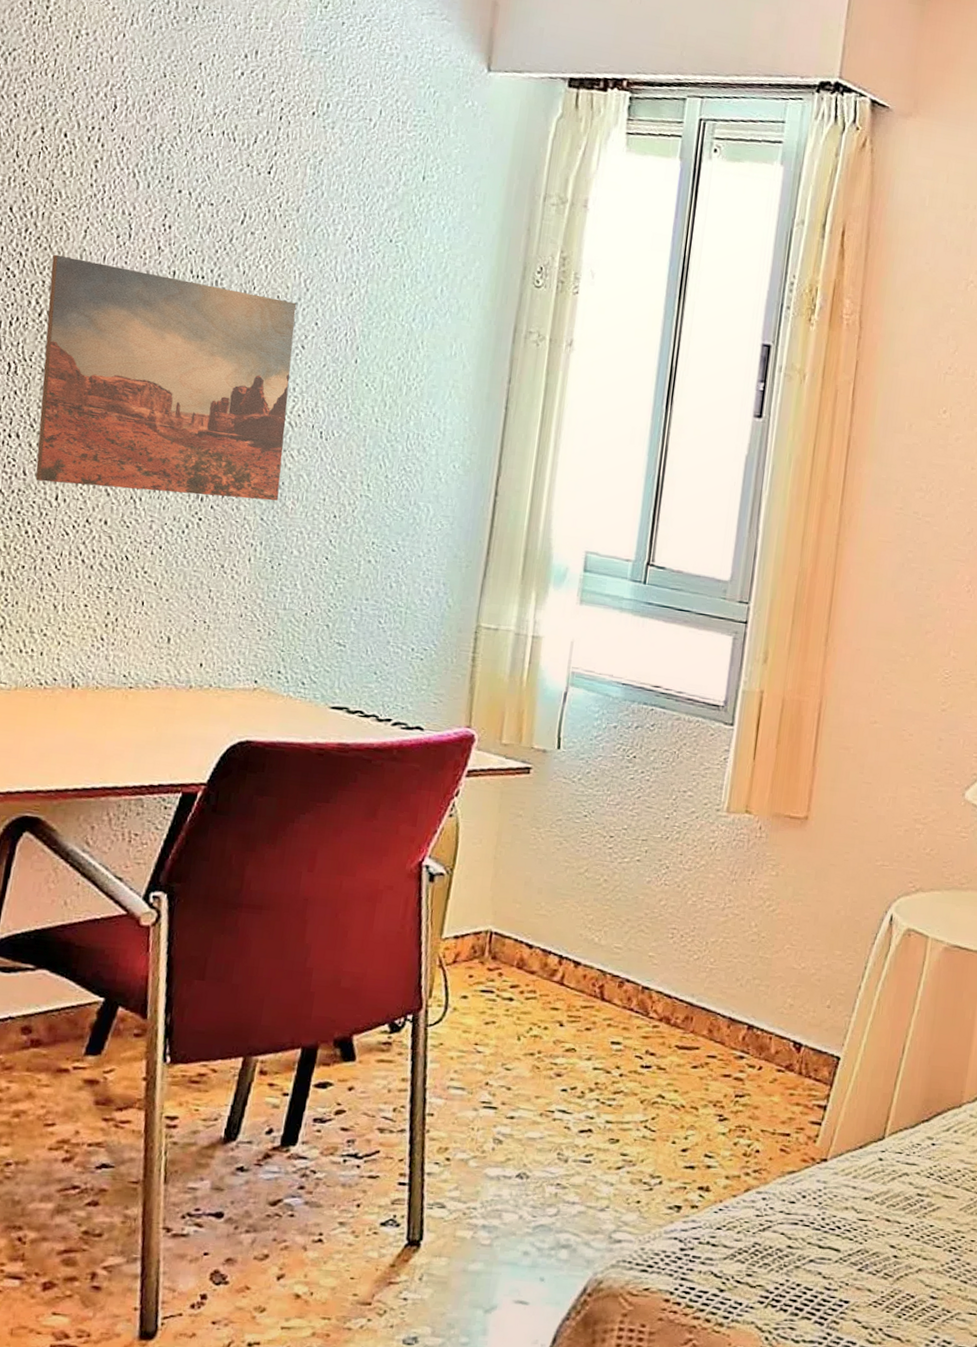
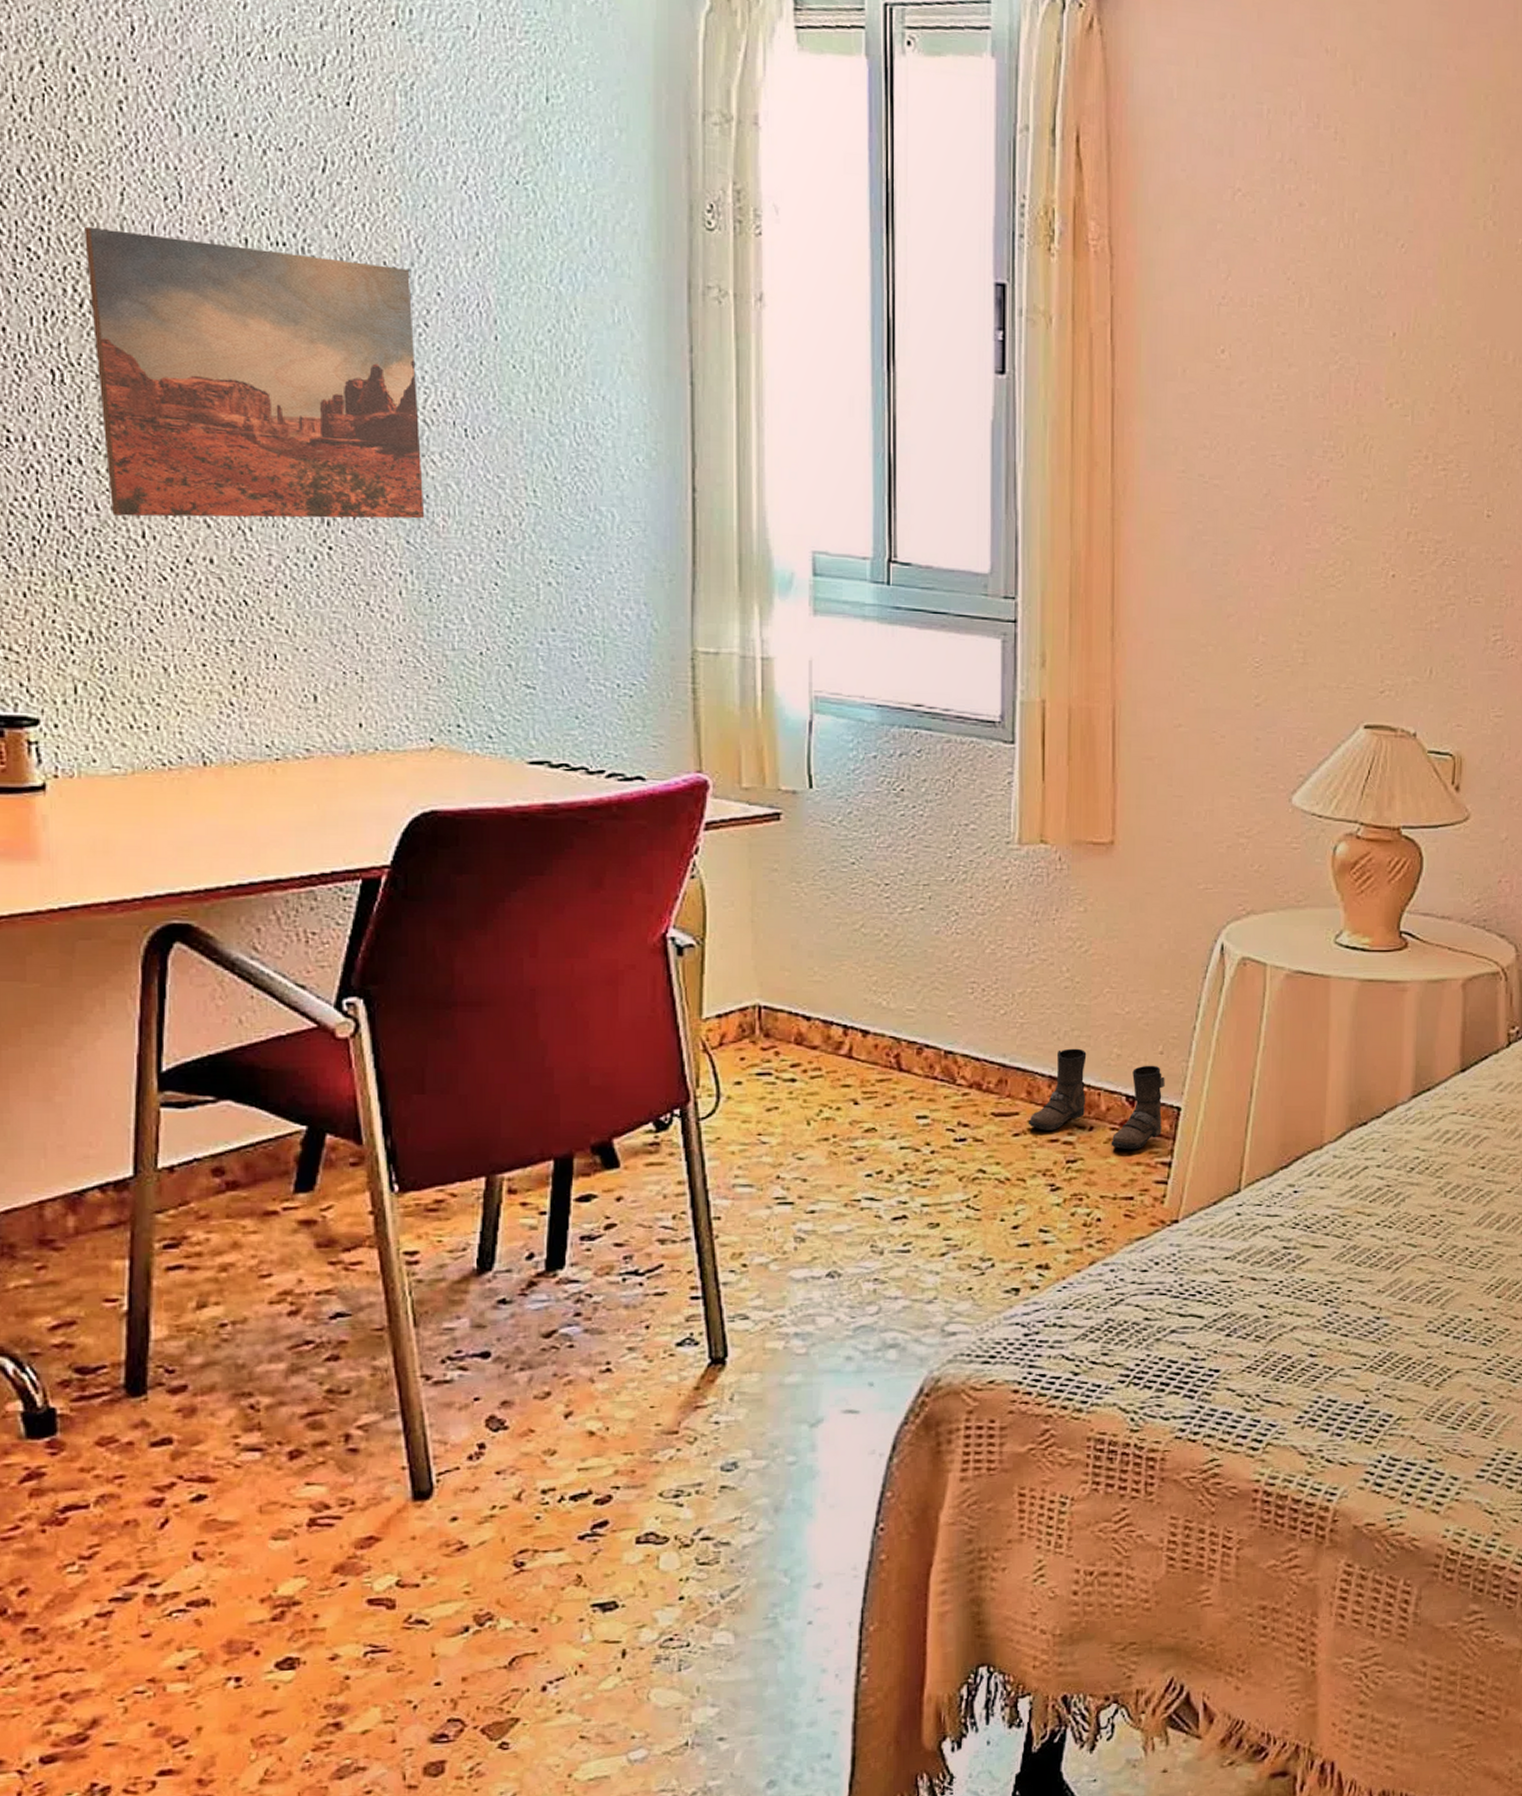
boots: none [706,995,829,1091] -> present [1028,1048,1165,1150]

